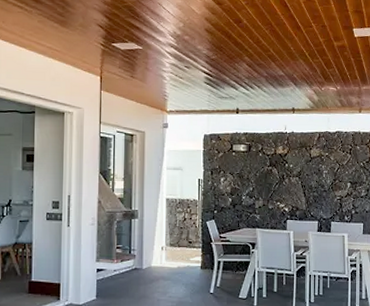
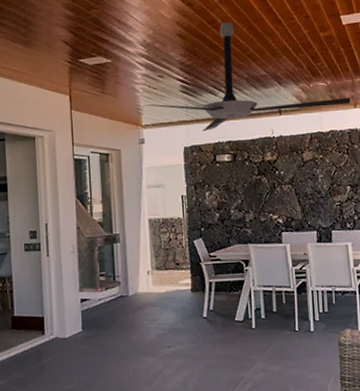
ceiling fan: none [170,24,356,122] -> present [144,23,351,132]

